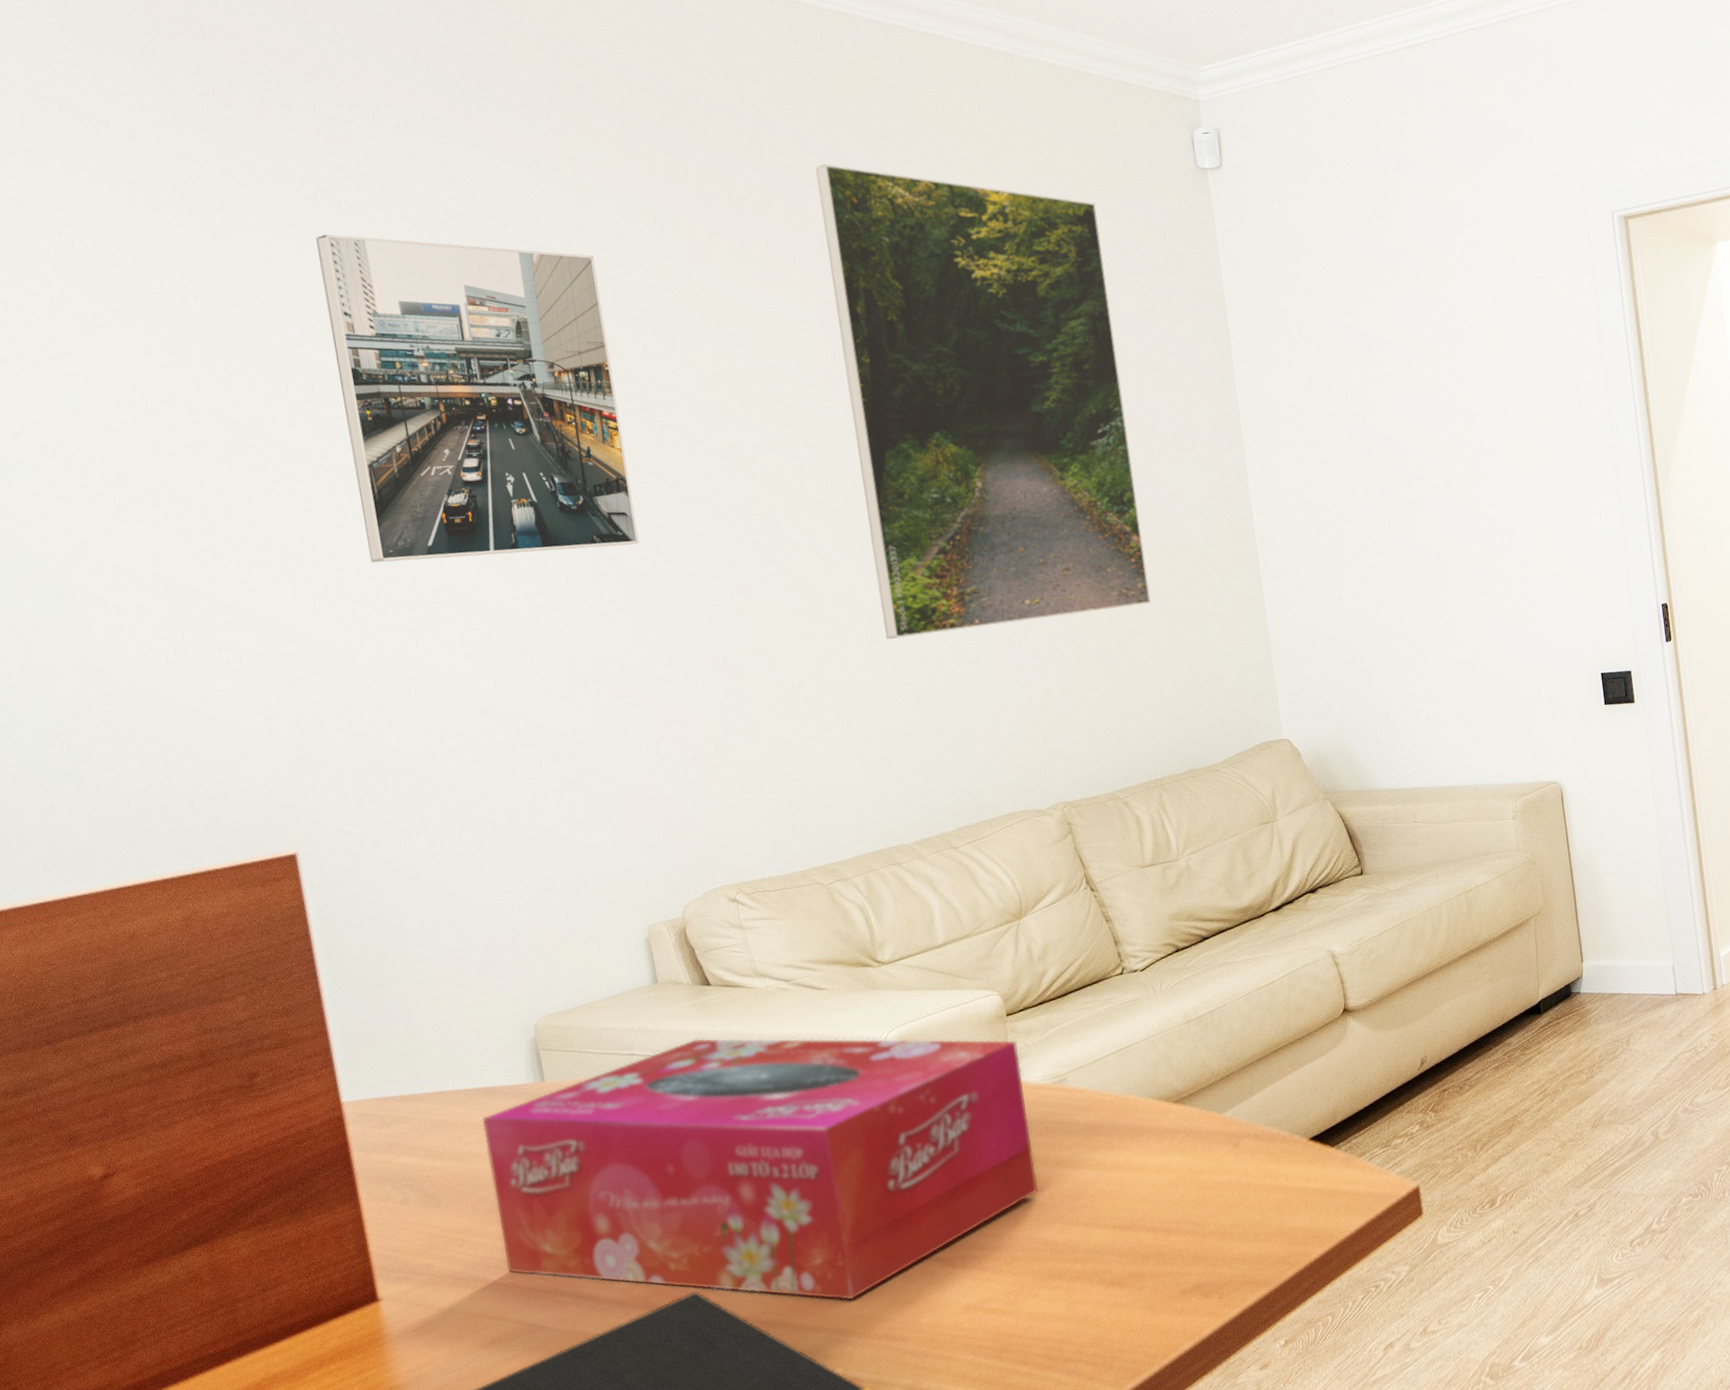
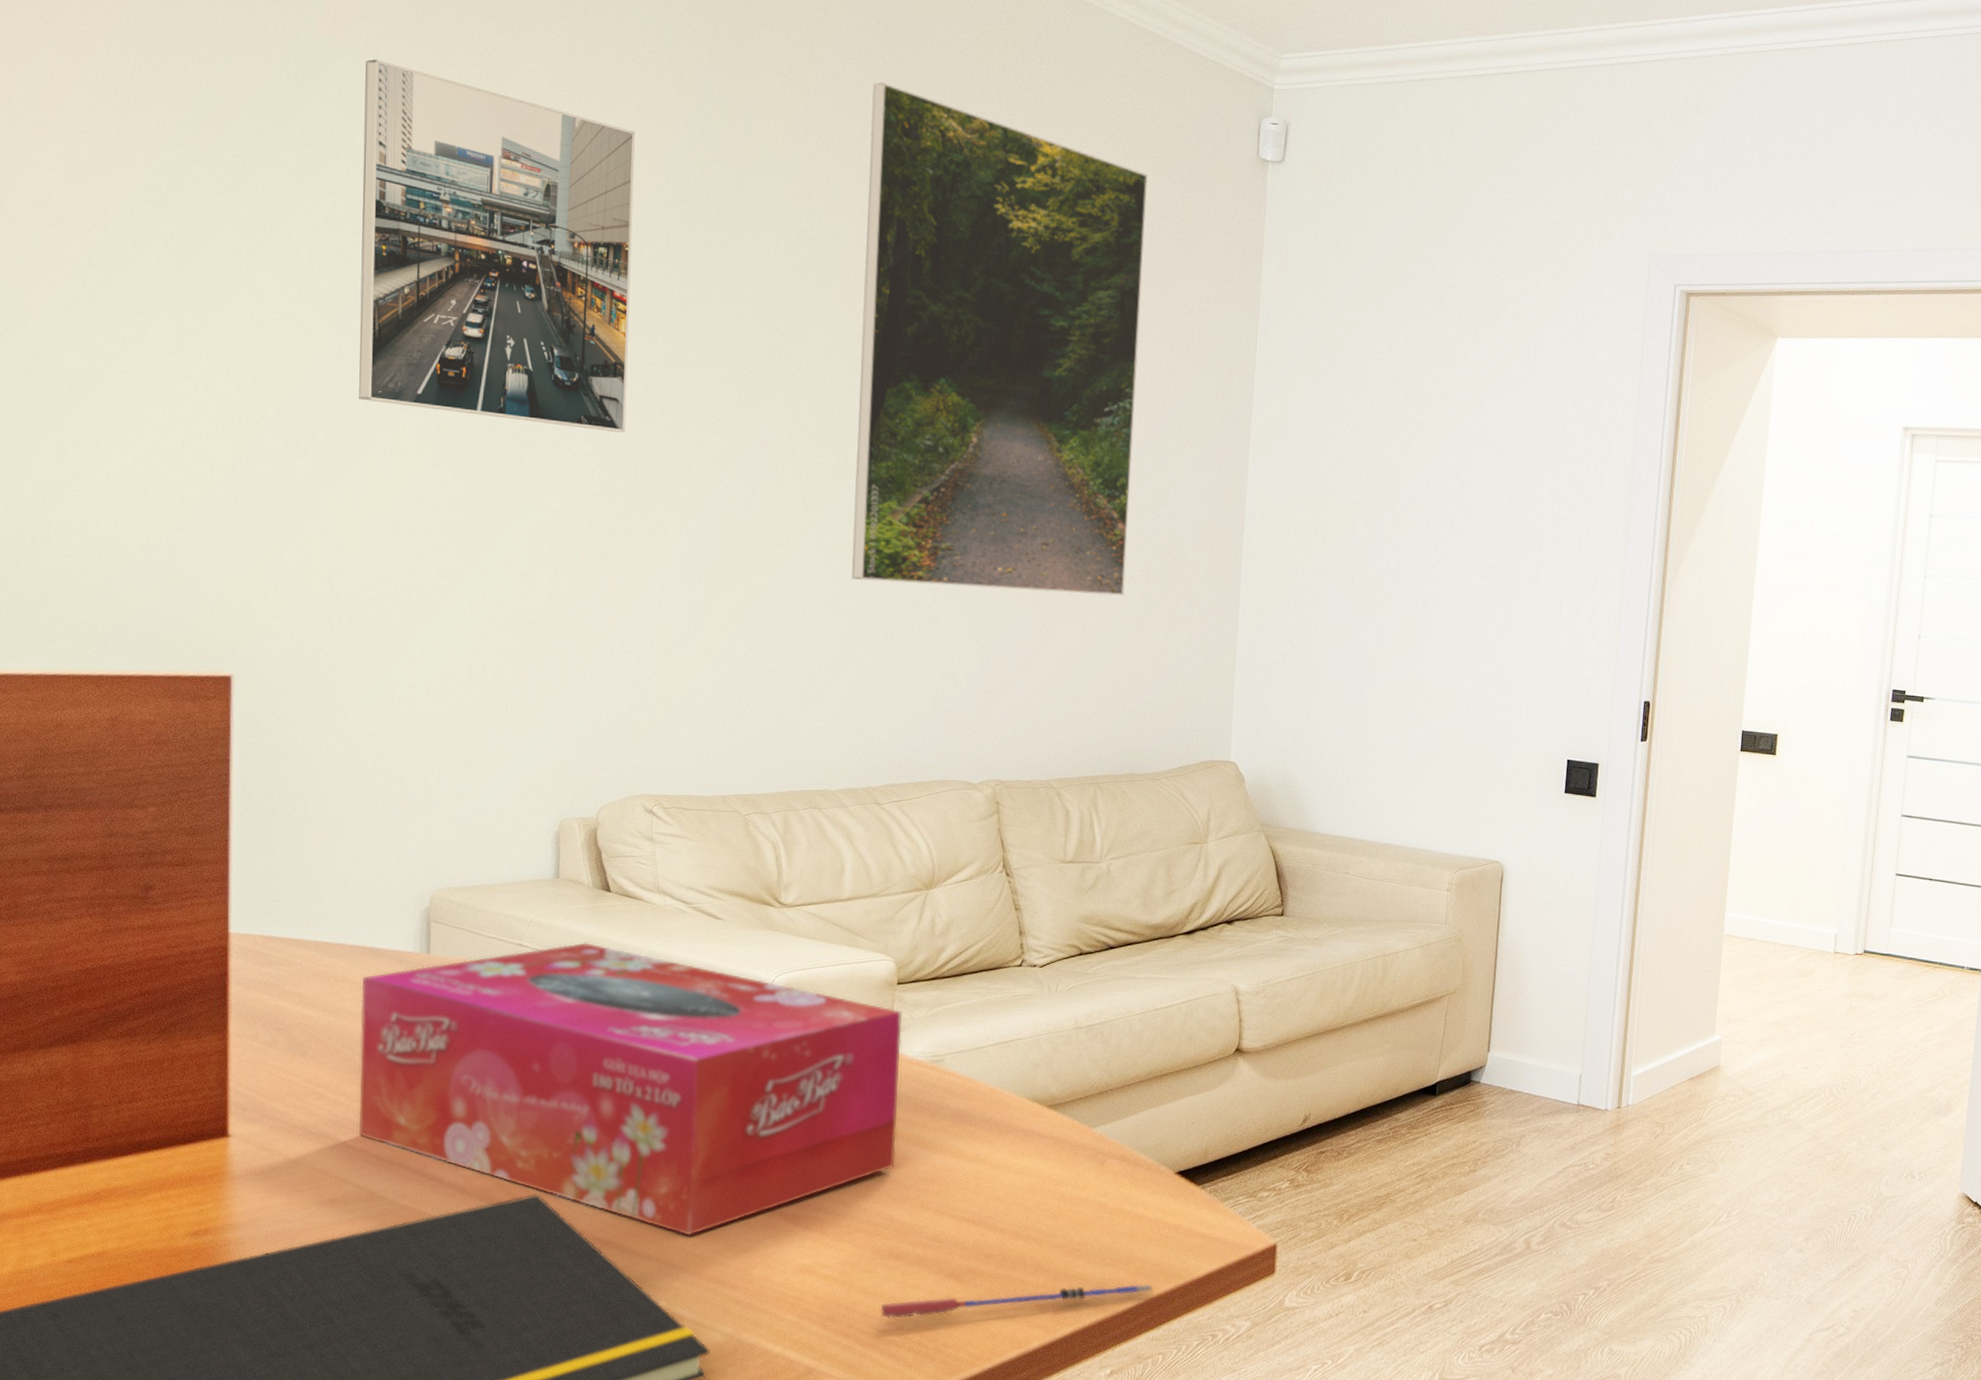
pen: none [1050,1250,1310,1338] -> present [880,1284,1153,1319]

